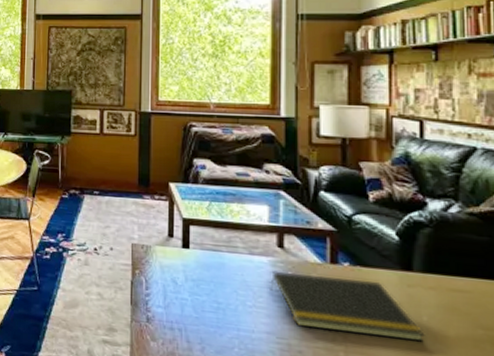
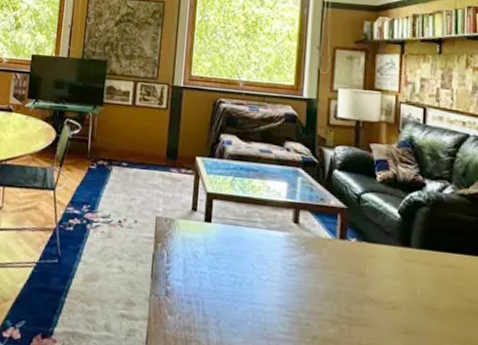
notepad: present [270,270,425,342] -> none [284,245,418,314]

